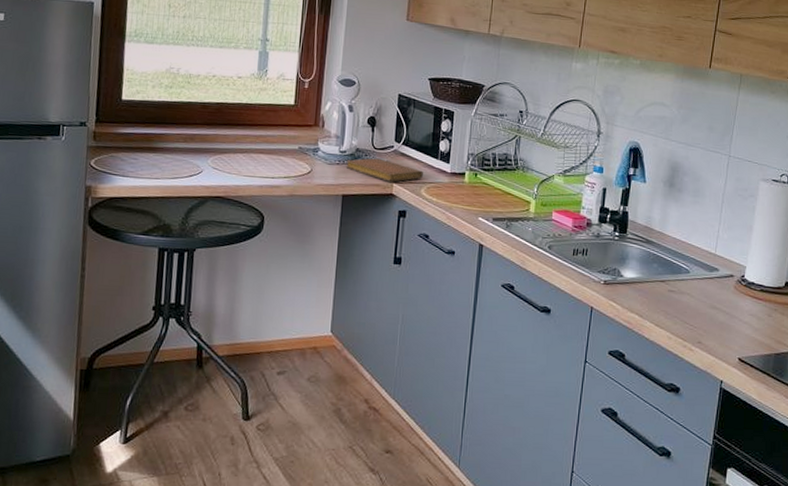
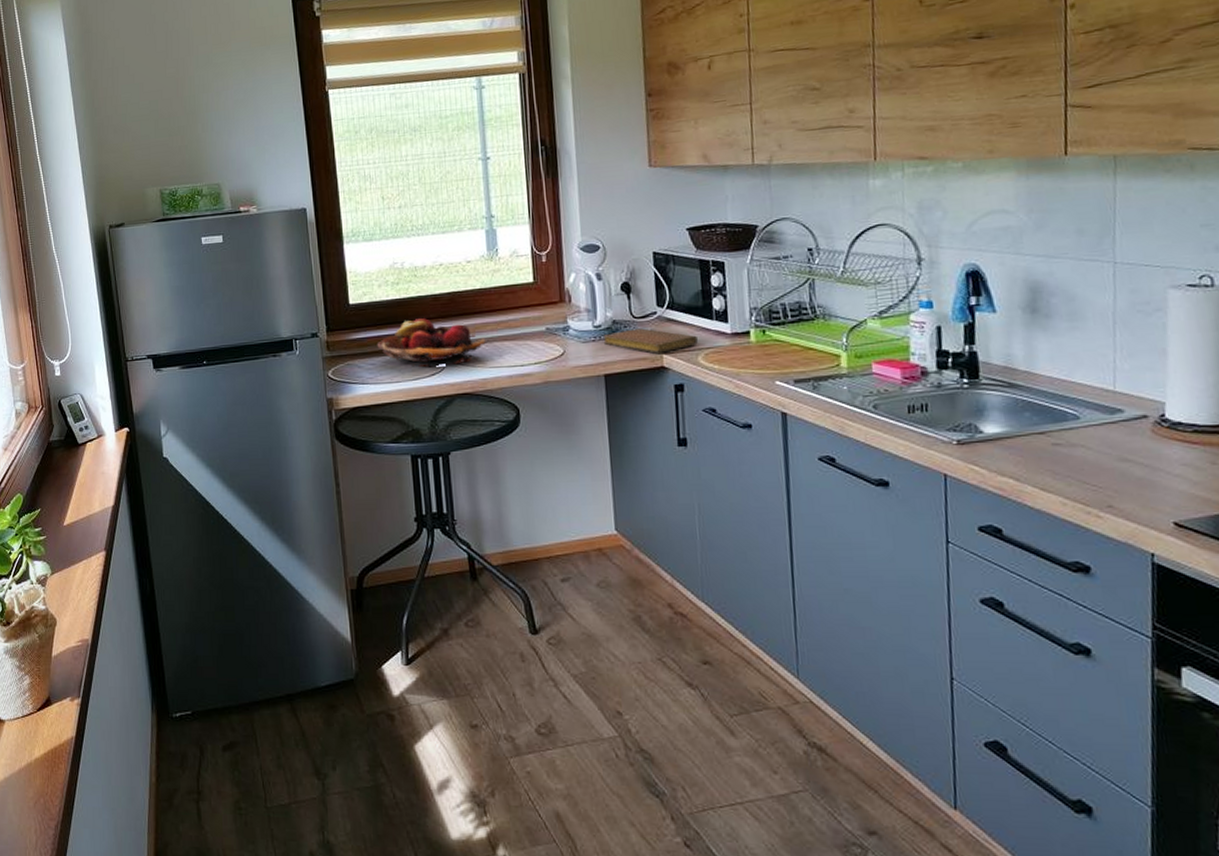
fruit basket: none [142,122,244,170] -> present [377,318,486,368]

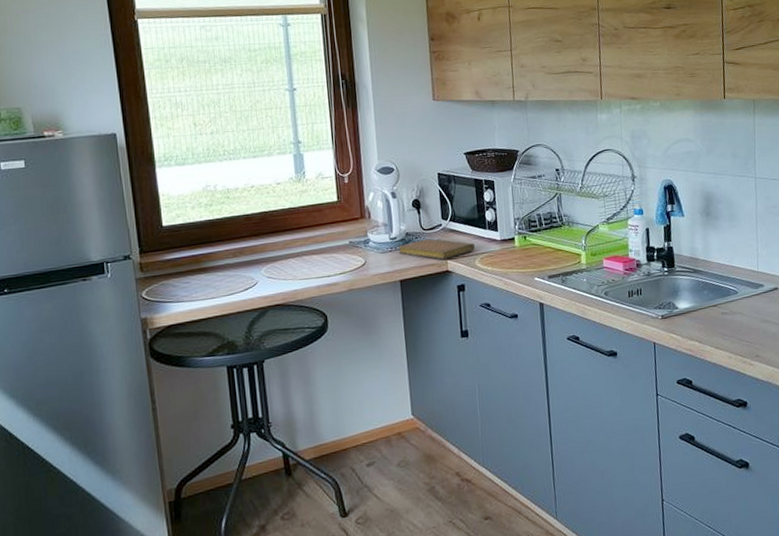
fruit basket: present [377,318,486,368] -> none [191,237,296,283]

